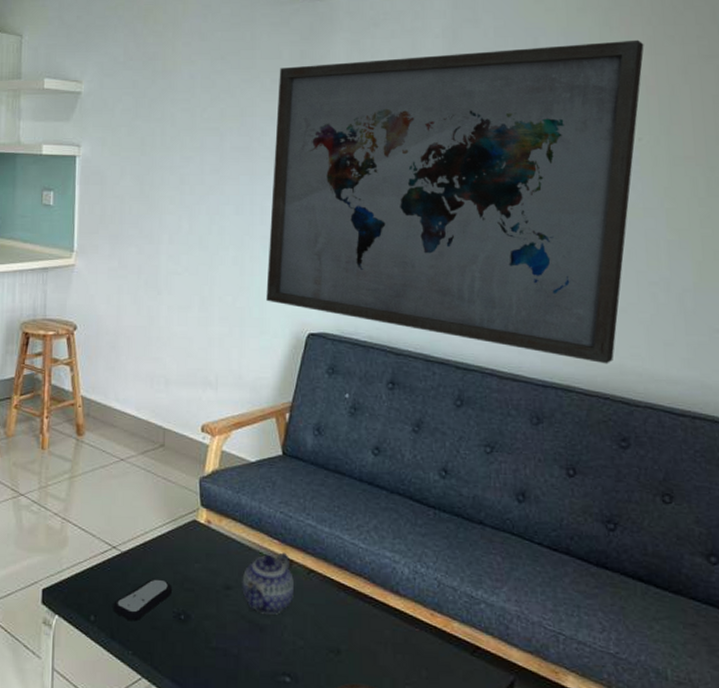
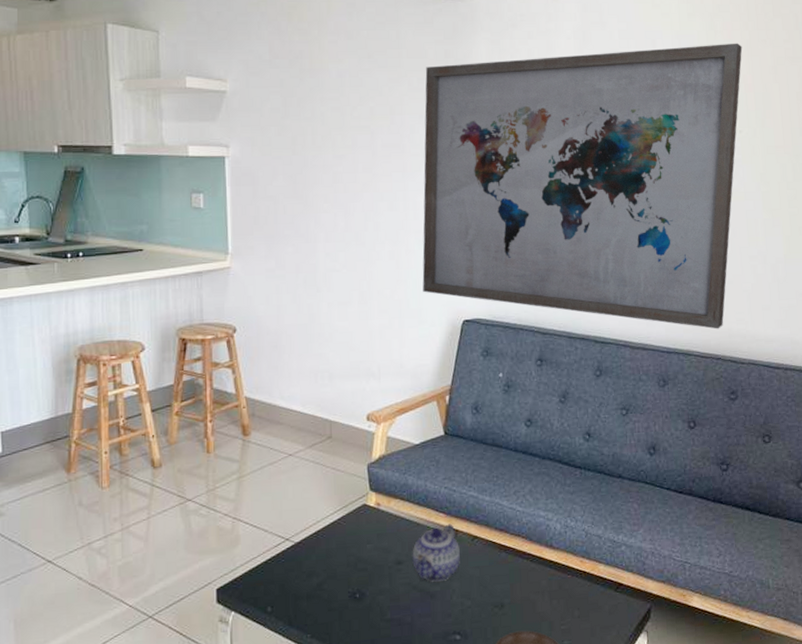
remote control: present [113,579,172,622] -> none [289,563,346,607]

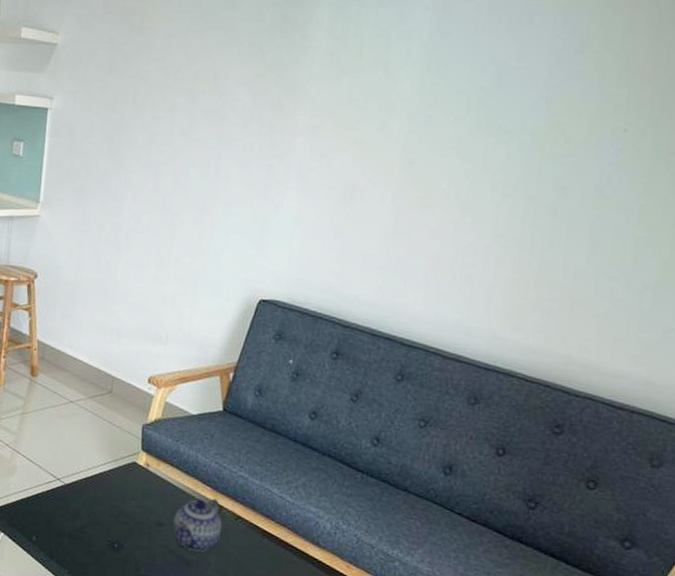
wall art: present [422,43,743,330] -> none [222,24,647,354]

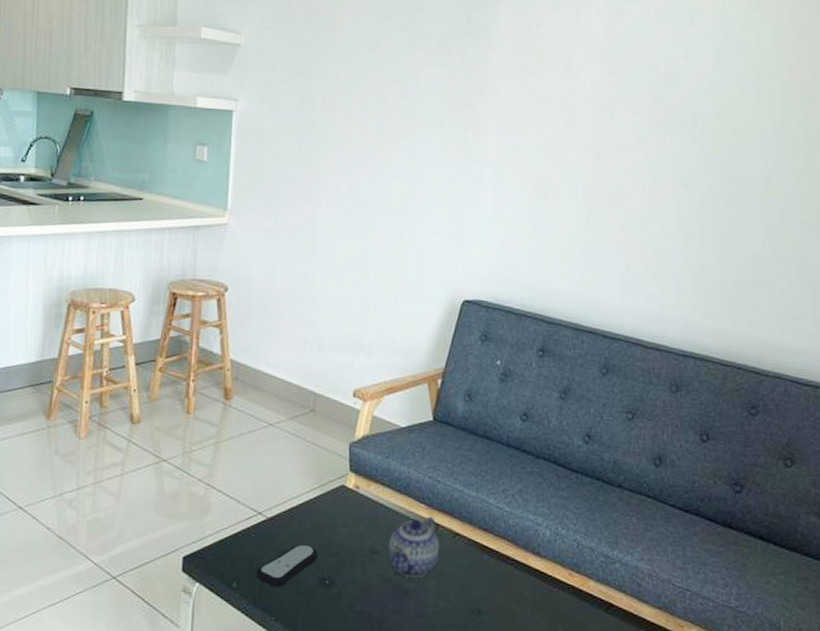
remote control: none [53,510,109,545] -> present [256,544,317,587]

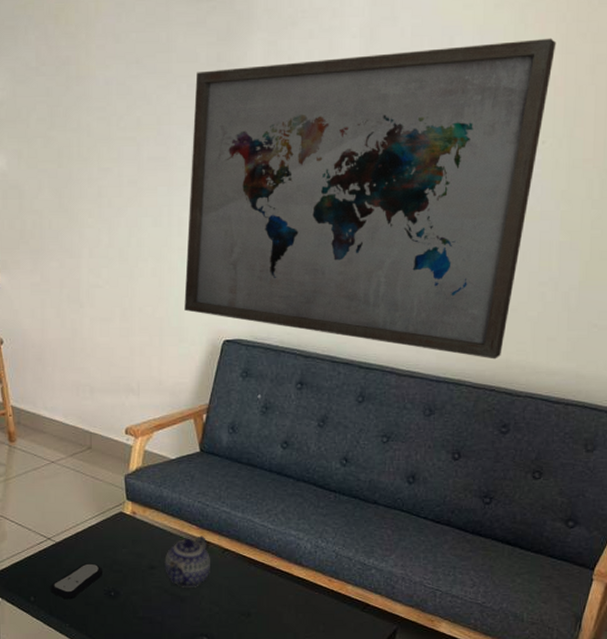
wall art: none [423,26,791,336] -> present [184,38,557,360]

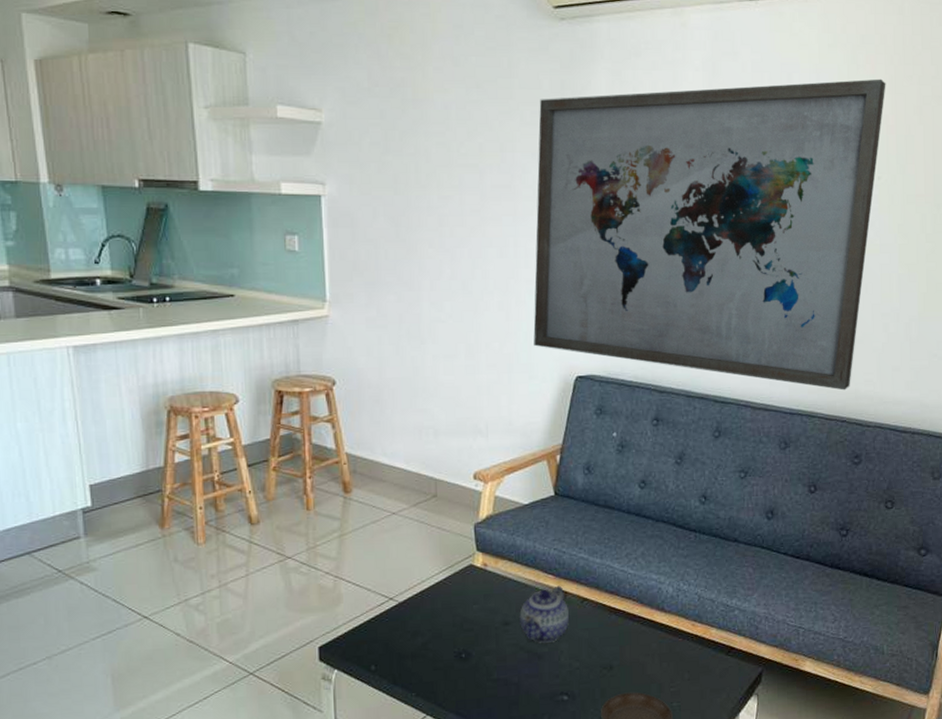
remote control: present [50,563,102,600] -> none [393,623,452,666]

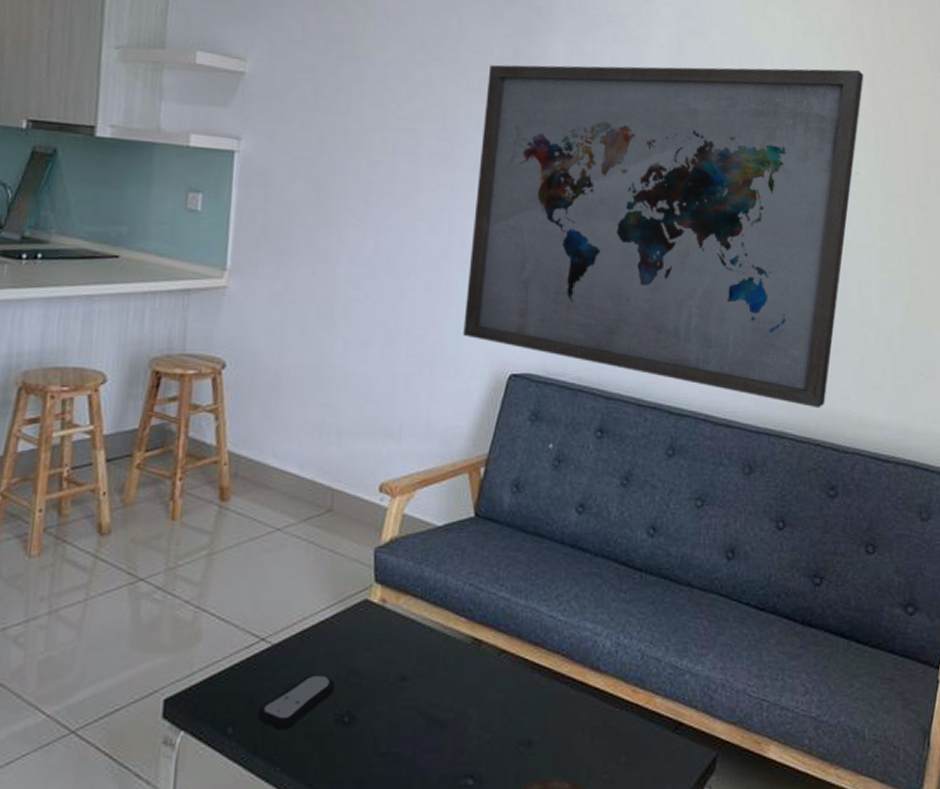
remote control: none [393,623,452,666] -> present [257,674,335,730]
teapot: present [519,585,570,643] -> none [420,631,483,707]

